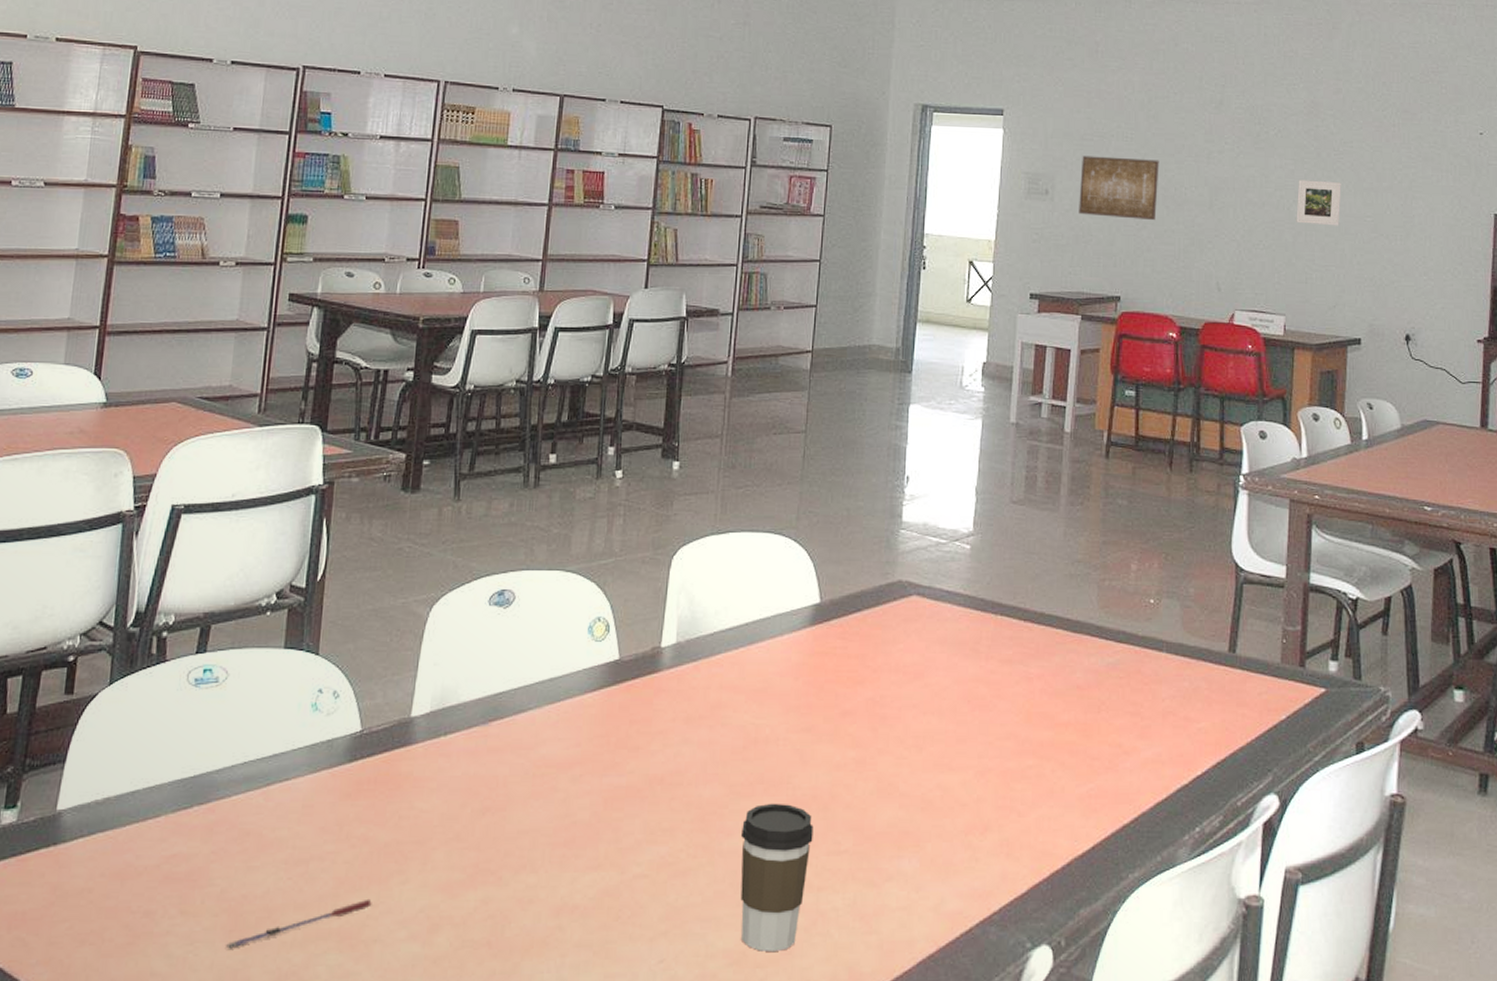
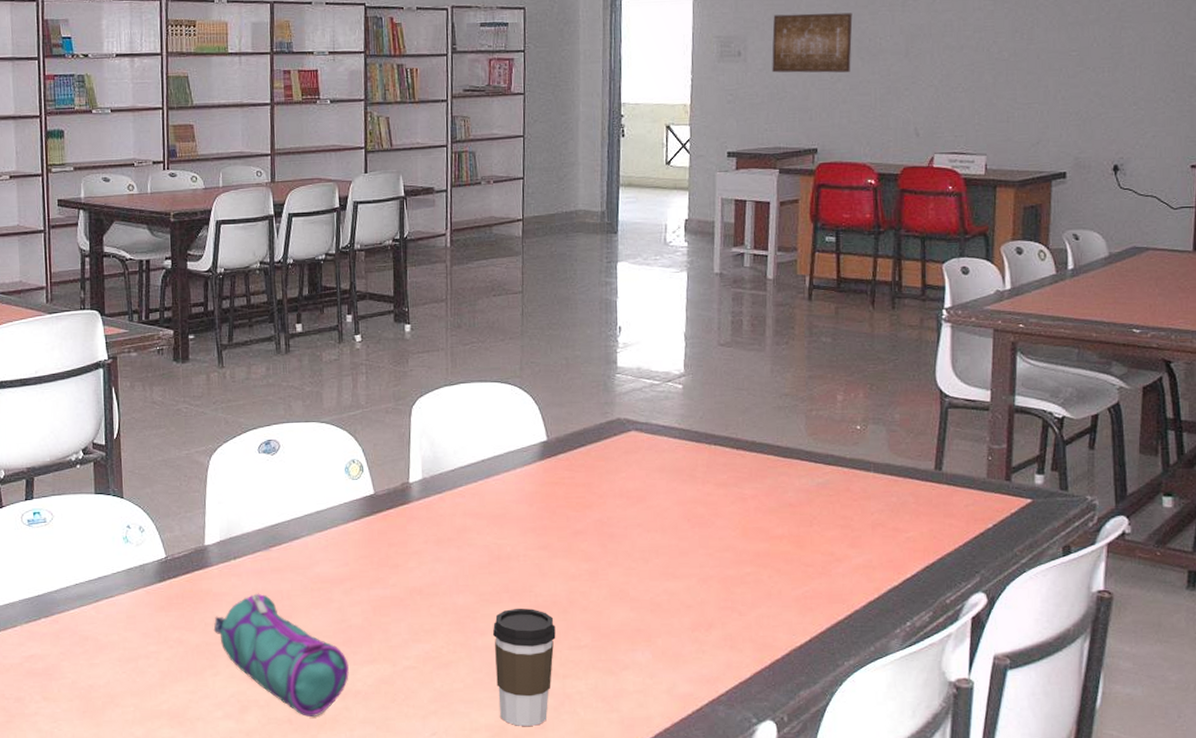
pen: present [226,898,372,949] -> none [82,687,192,725]
pencil case: none [408,778,568,938] -> present [213,593,349,717]
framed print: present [1296,180,1341,226] -> none [996,18,1045,64]

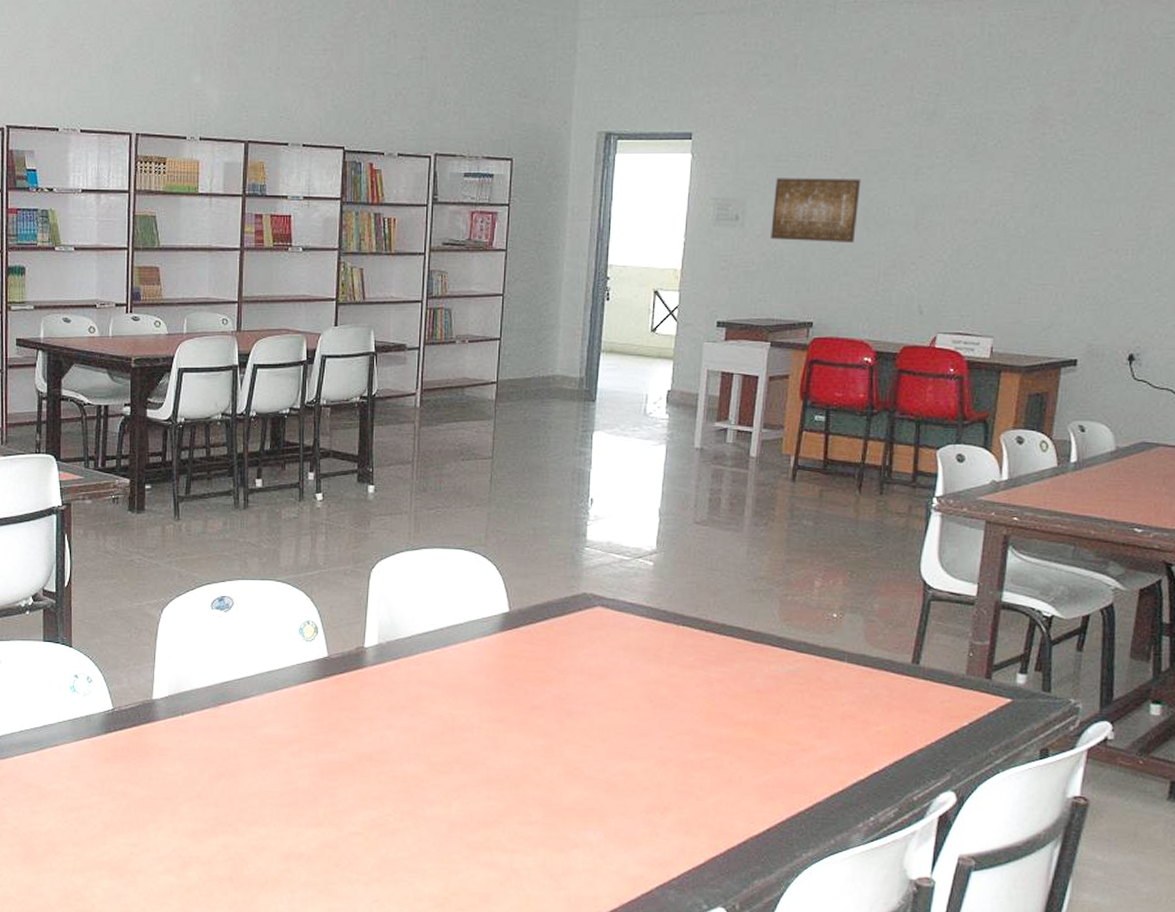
pencil case: present [213,593,349,717] -> none [158,750,293,876]
coffee cup: present [492,608,556,727] -> none [441,780,506,900]

